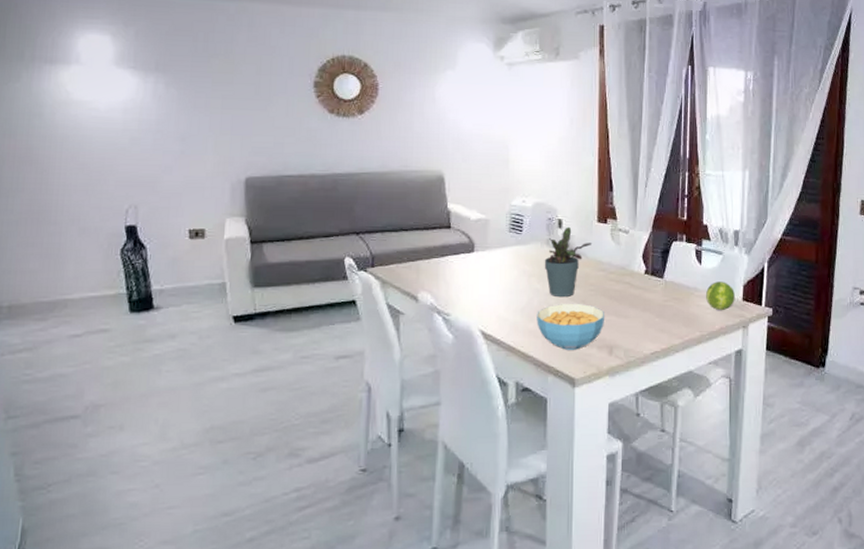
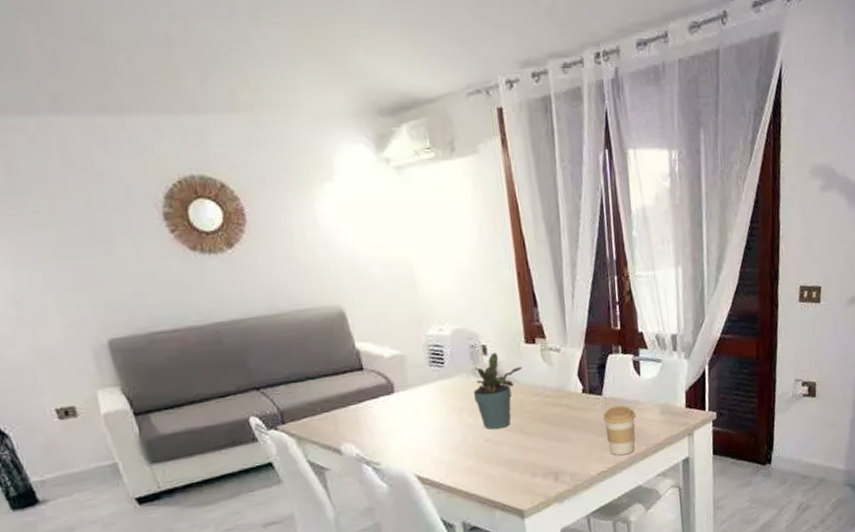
cereal bowl: present [537,304,604,350] -> none [473,433,546,483]
coffee cup: none [662,290,693,338] -> present [603,405,636,456]
fruit: present [706,281,735,310] -> none [648,390,678,421]

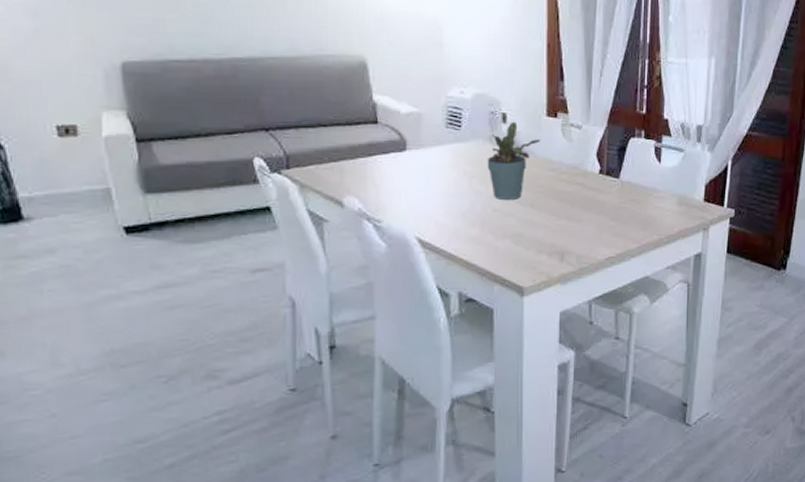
coffee cup: present [603,405,636,456] -> none [617,191,651,243]

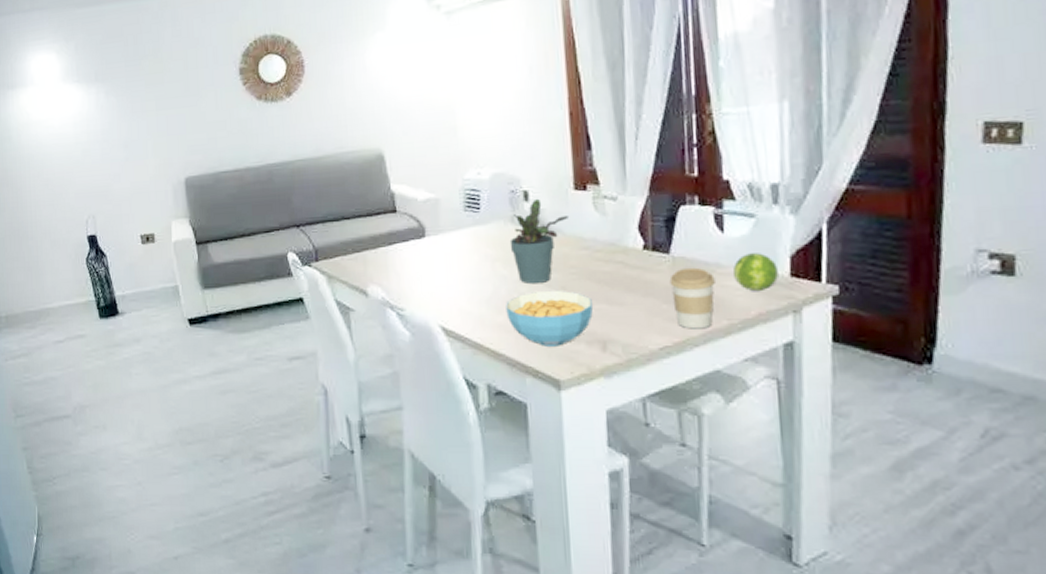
cereal bowl: none [480,208,555,257] -> present [506,291,593,346]
coffee cup: none [617,191,651,243] -> present [669,267,715,329]
fruit: none [665,181,696,212] -> present [733,253,778,291]

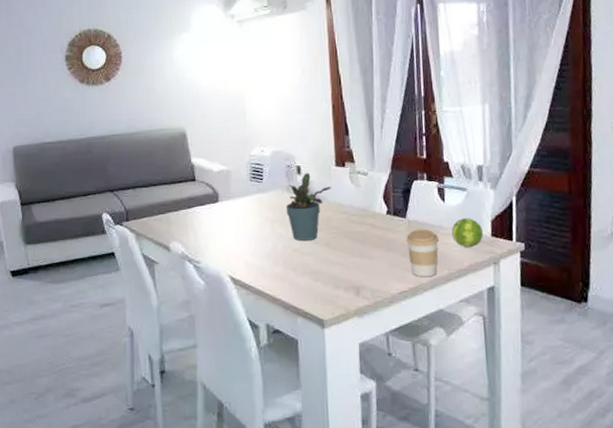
cereal bowl: present [506,291,593,346] -> none [282,247,349,292]

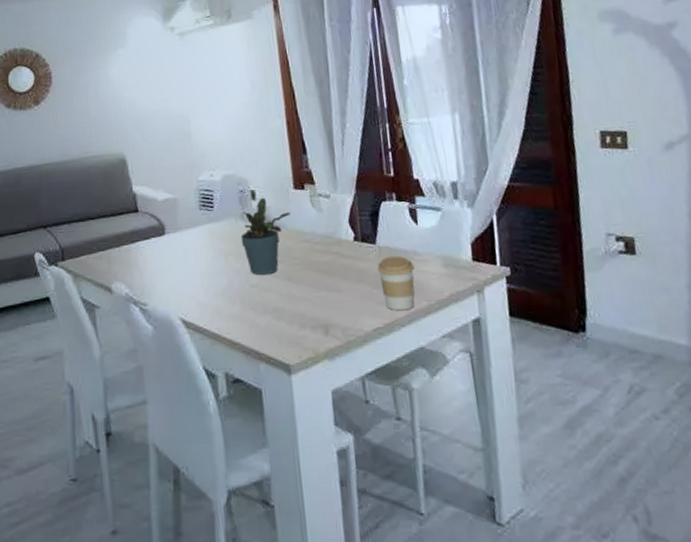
fruit: present [452,218,483,247] -> none [427,241,463,275]

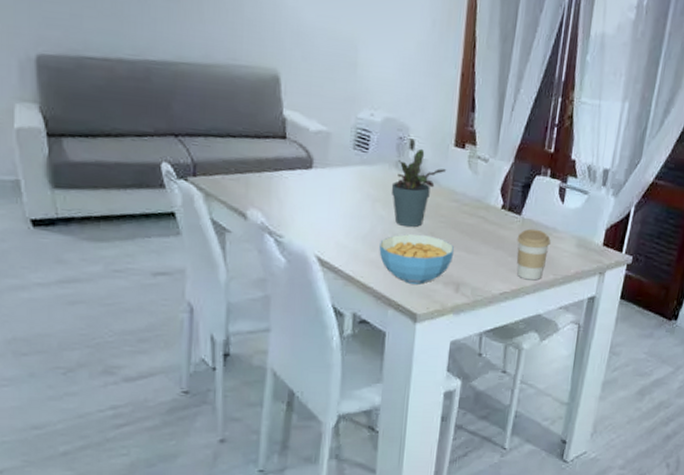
cereal bowl: none [239,281,315,334] -> present [379,234,454,285]

